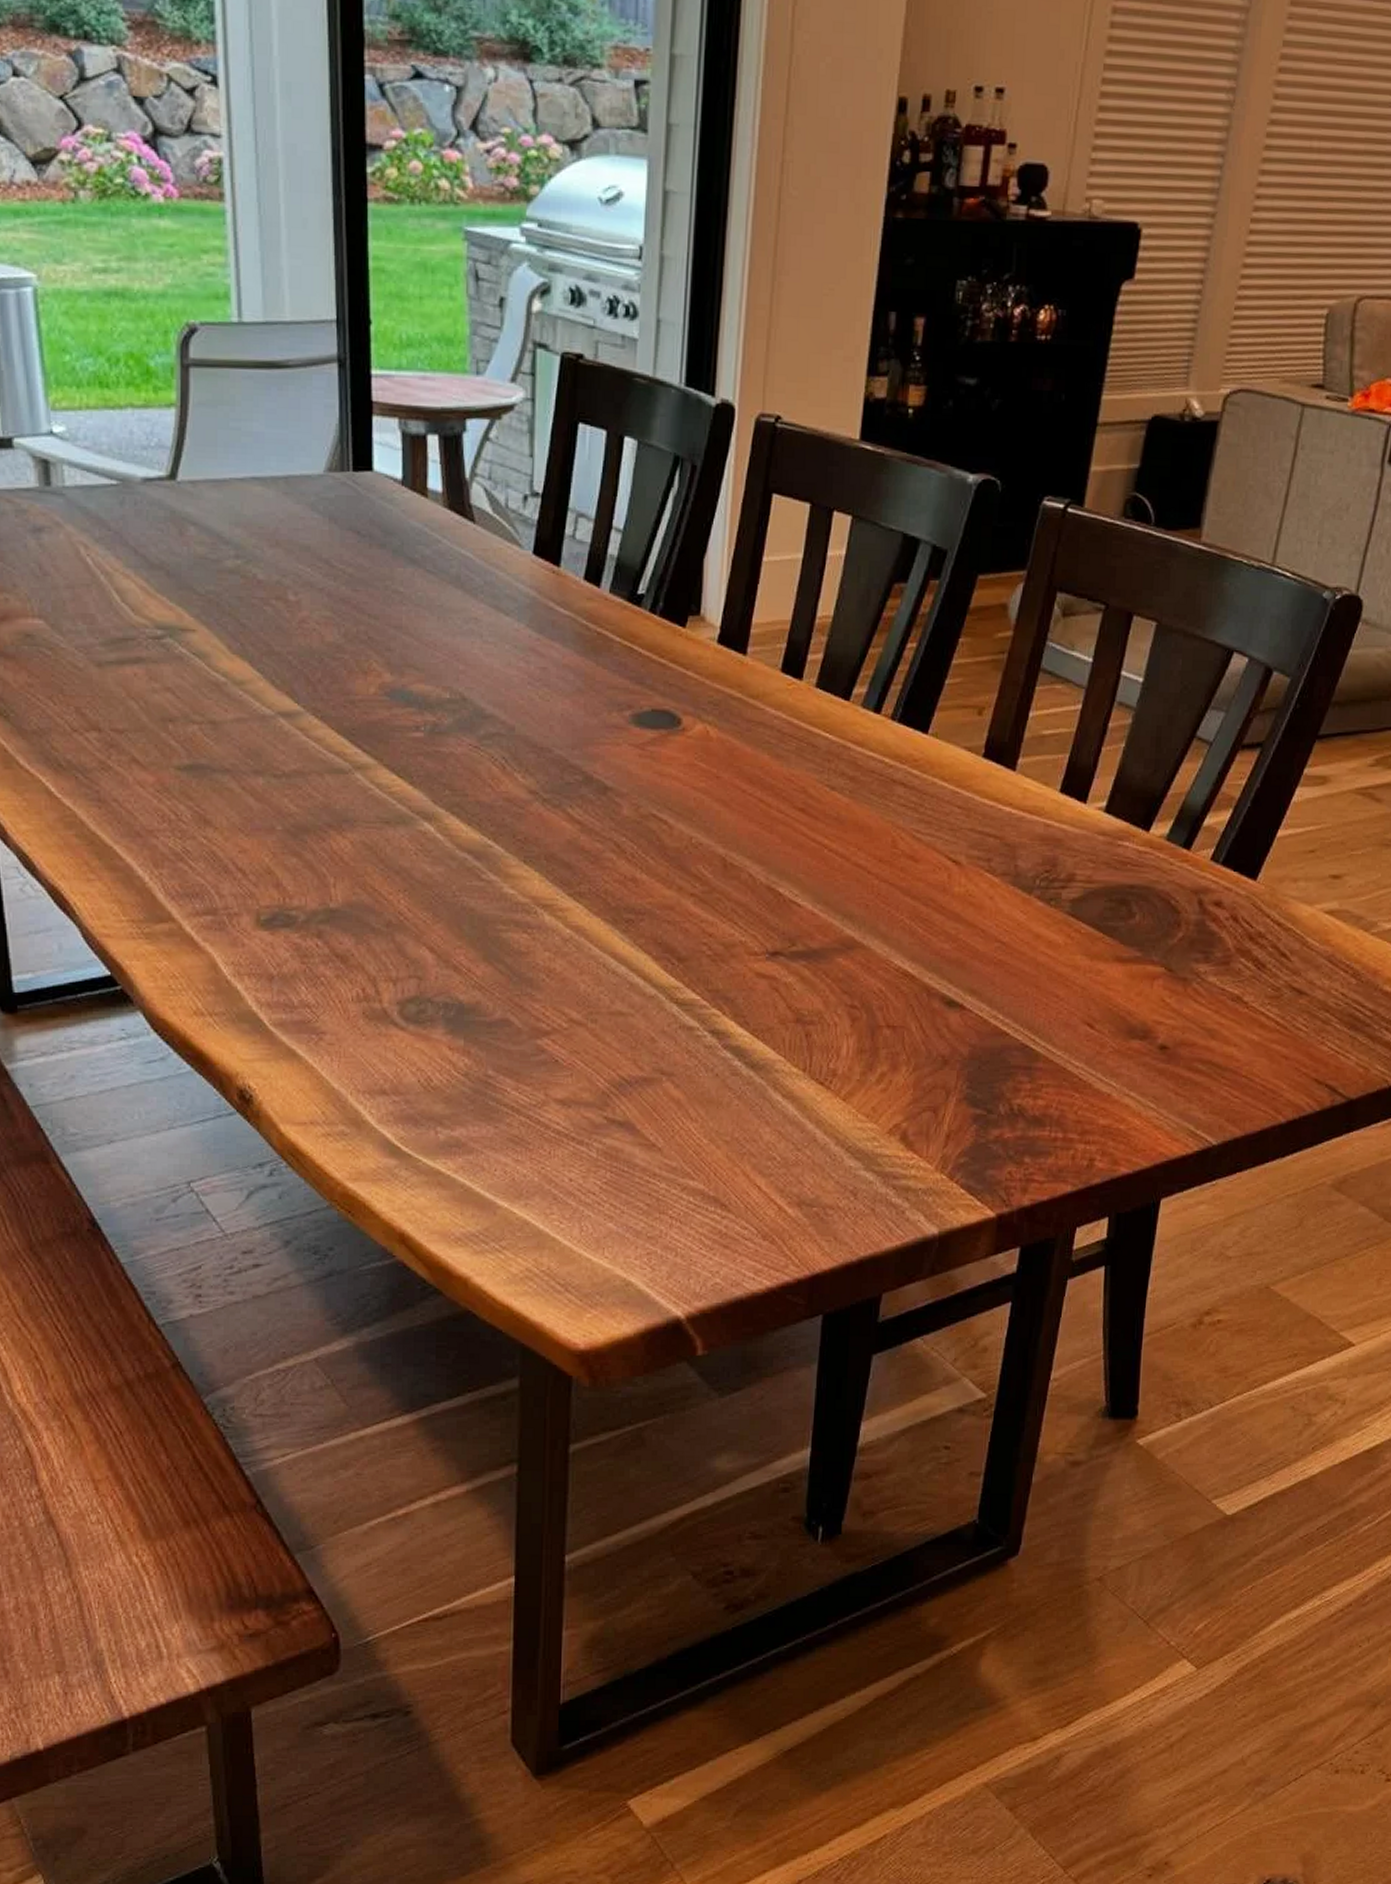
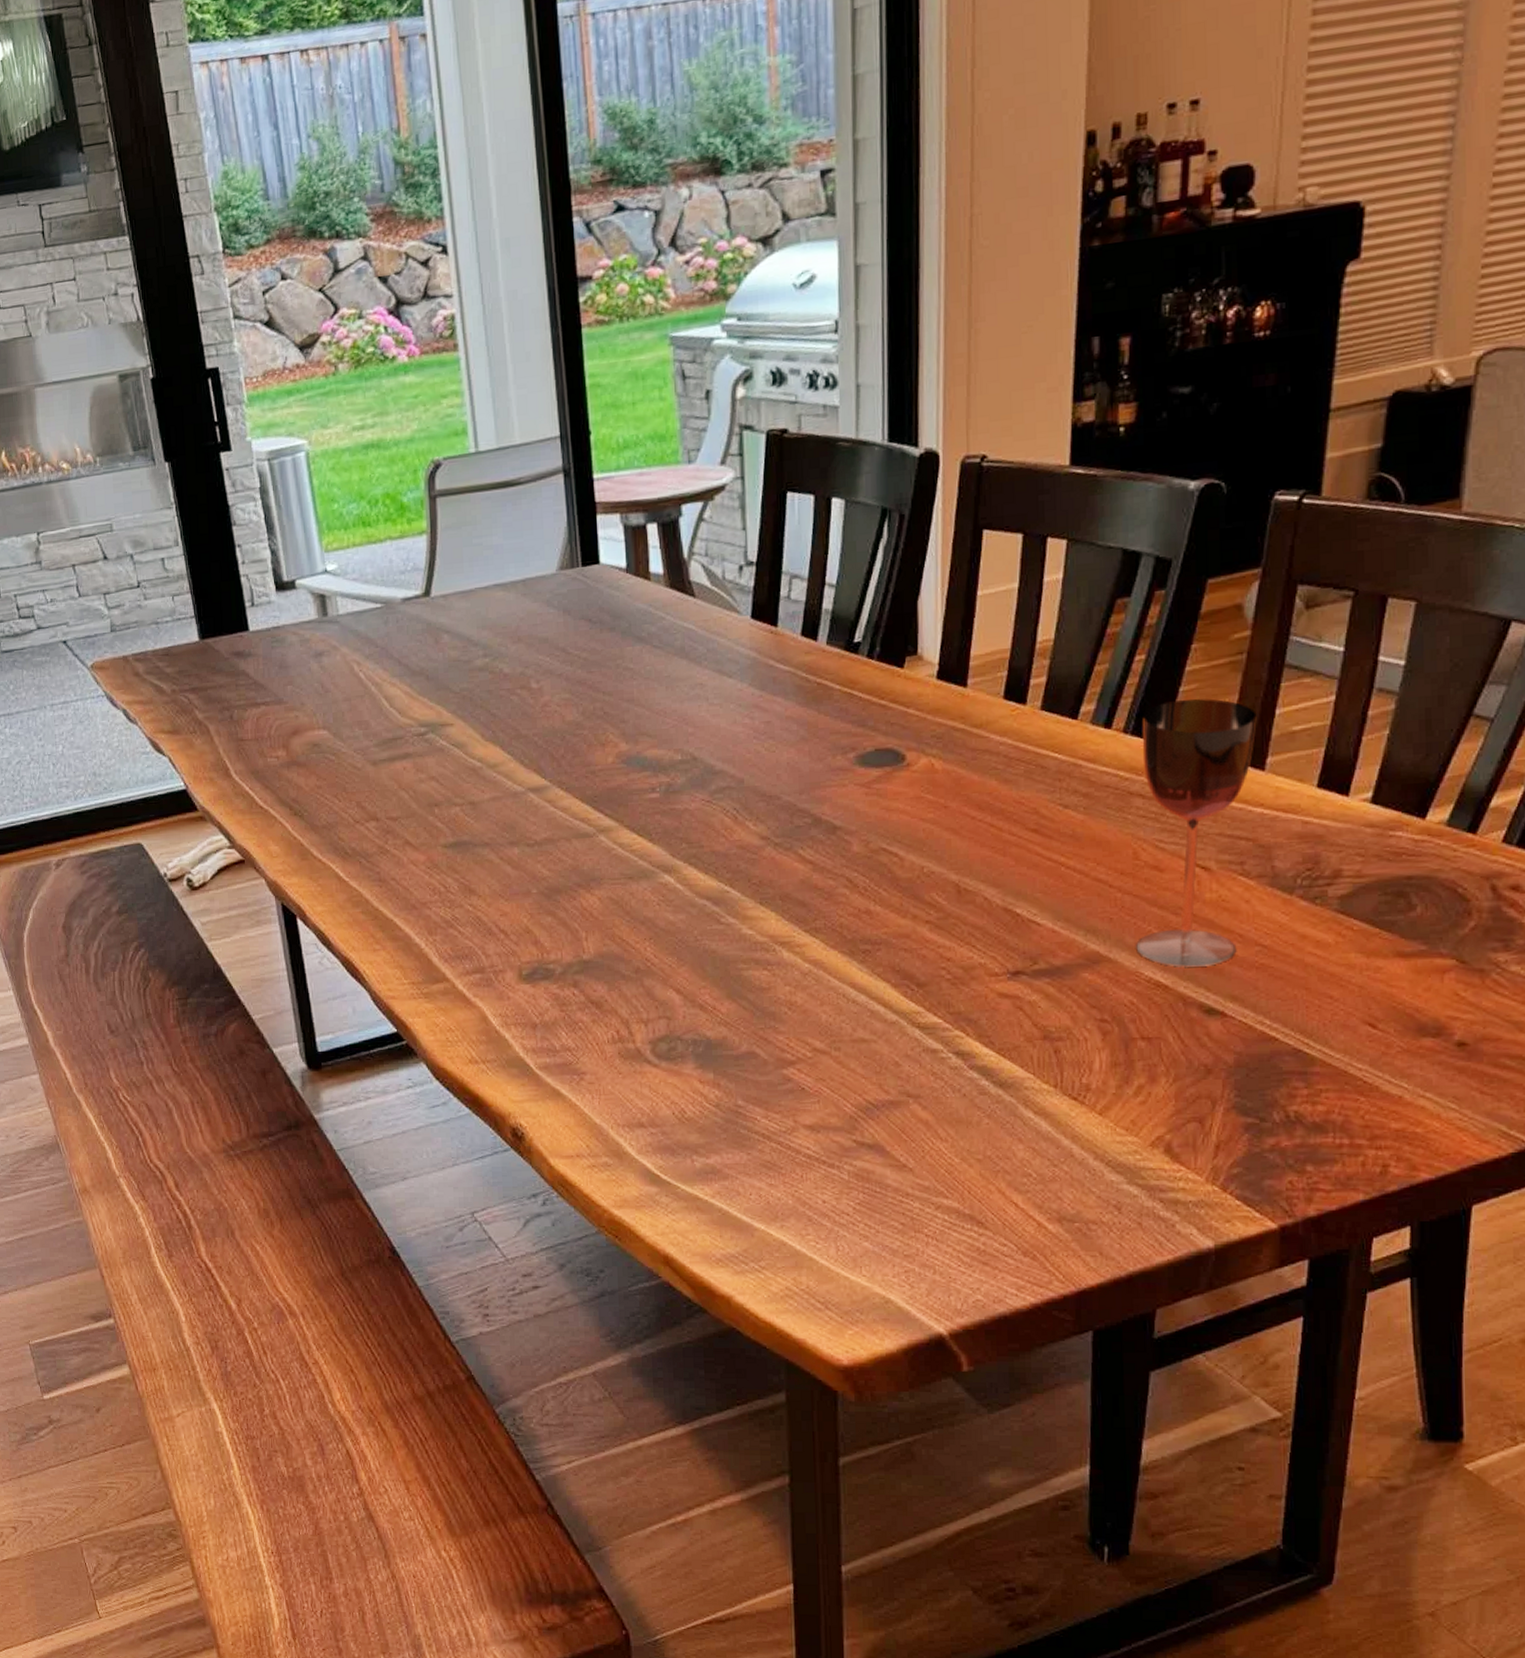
wineglass: none [888,692,1012,959] -> present [1136,698,1257,967]

